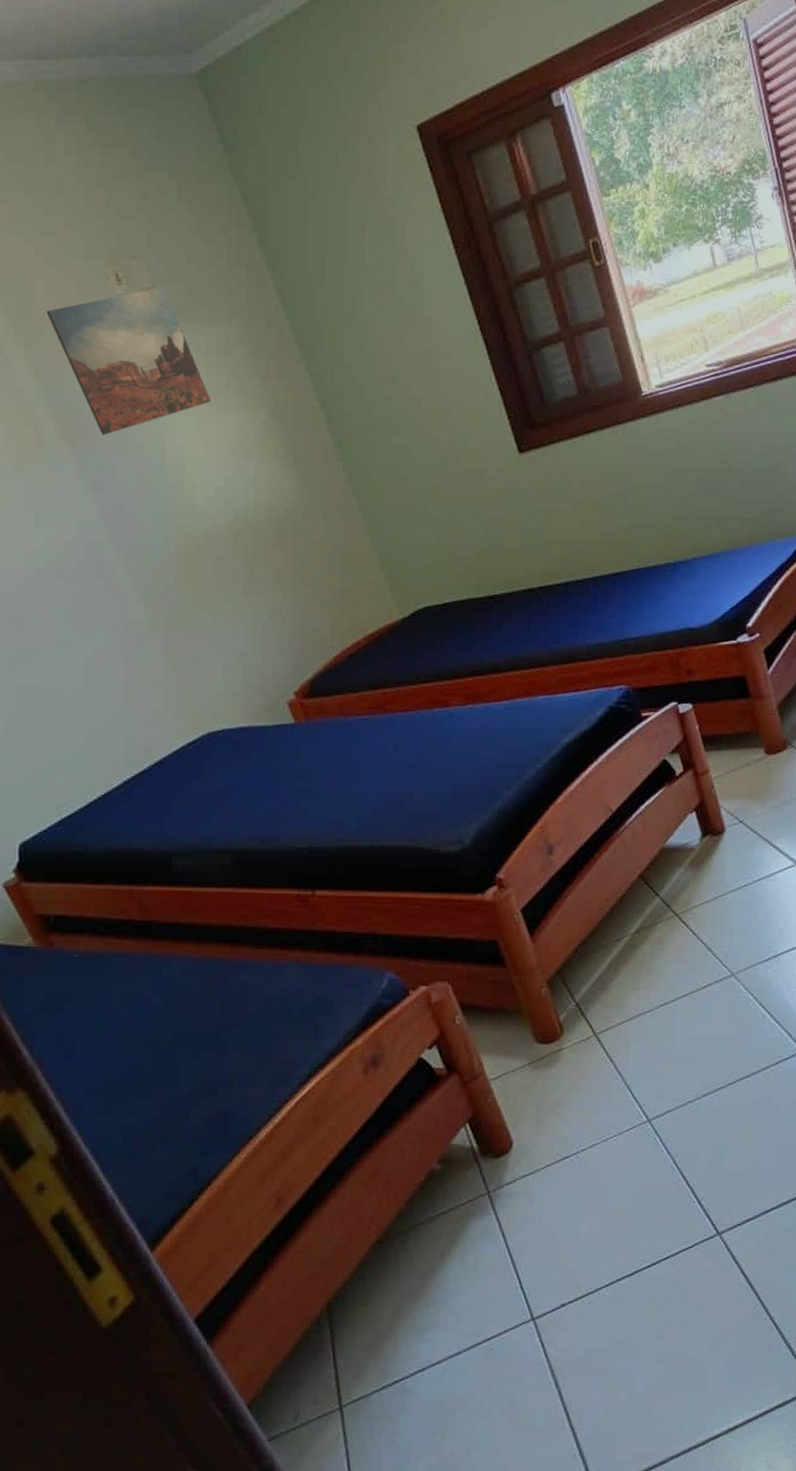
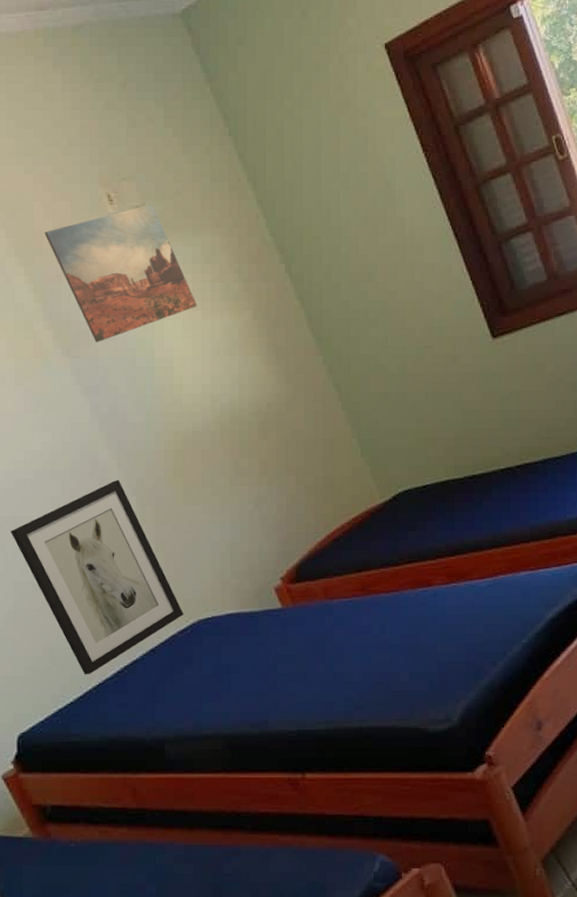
wall art: none [11,582,193,785] -> present [11,479,183,675]

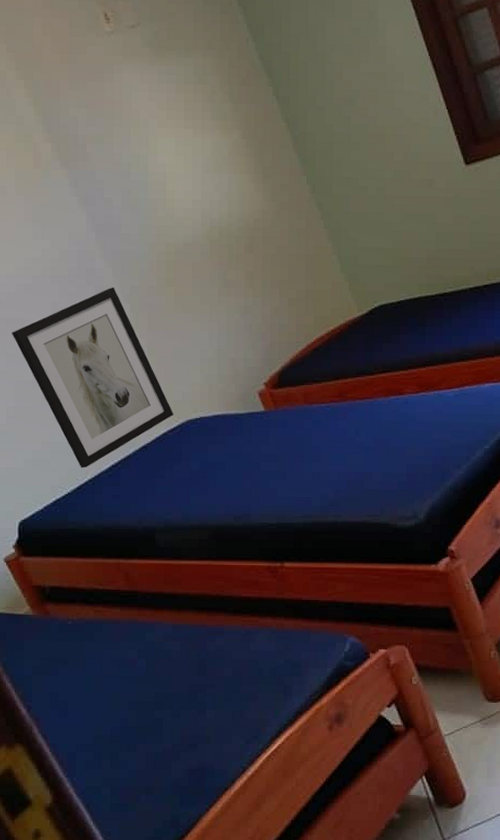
wall art: present [44,204,198,343] -> none [43,24,190,156]

